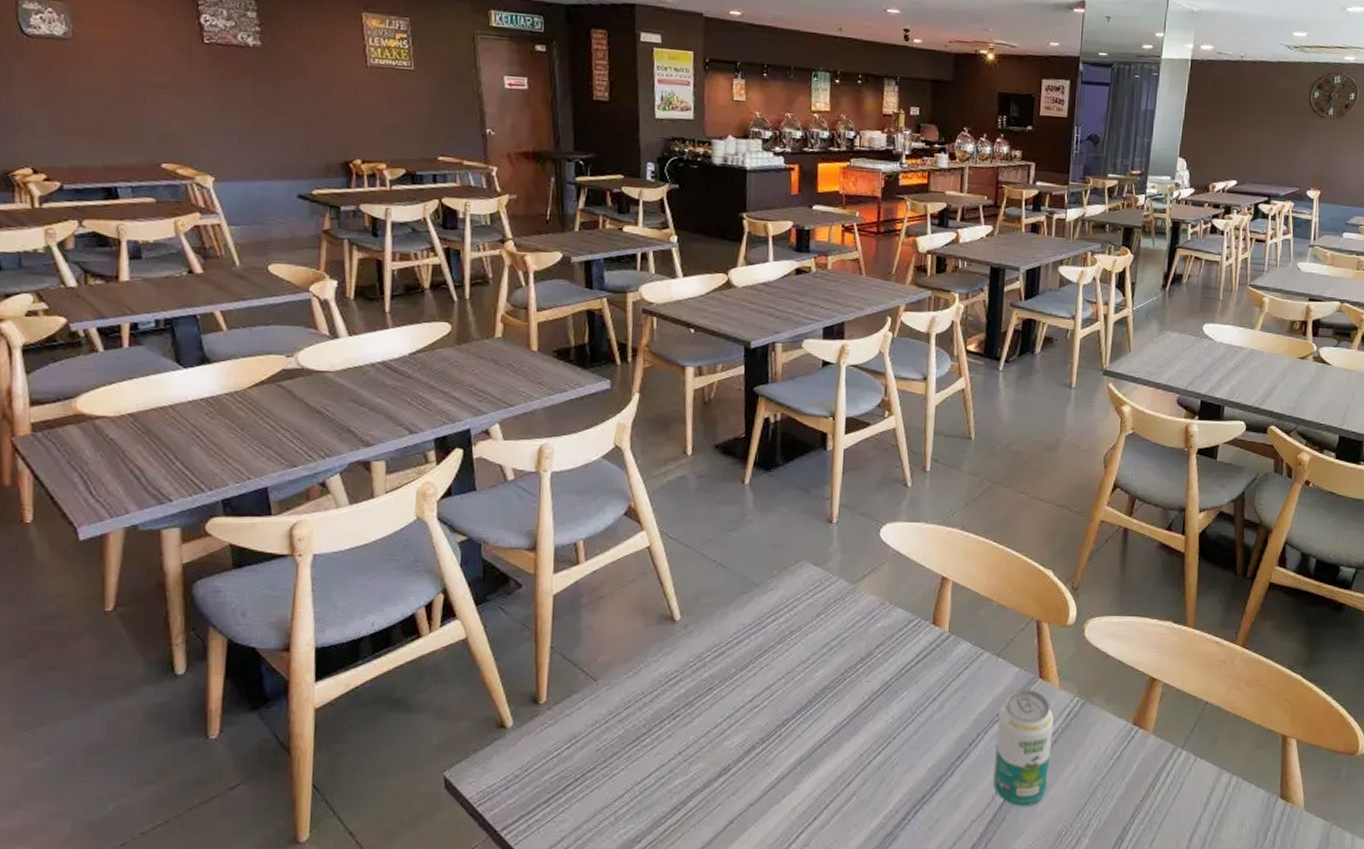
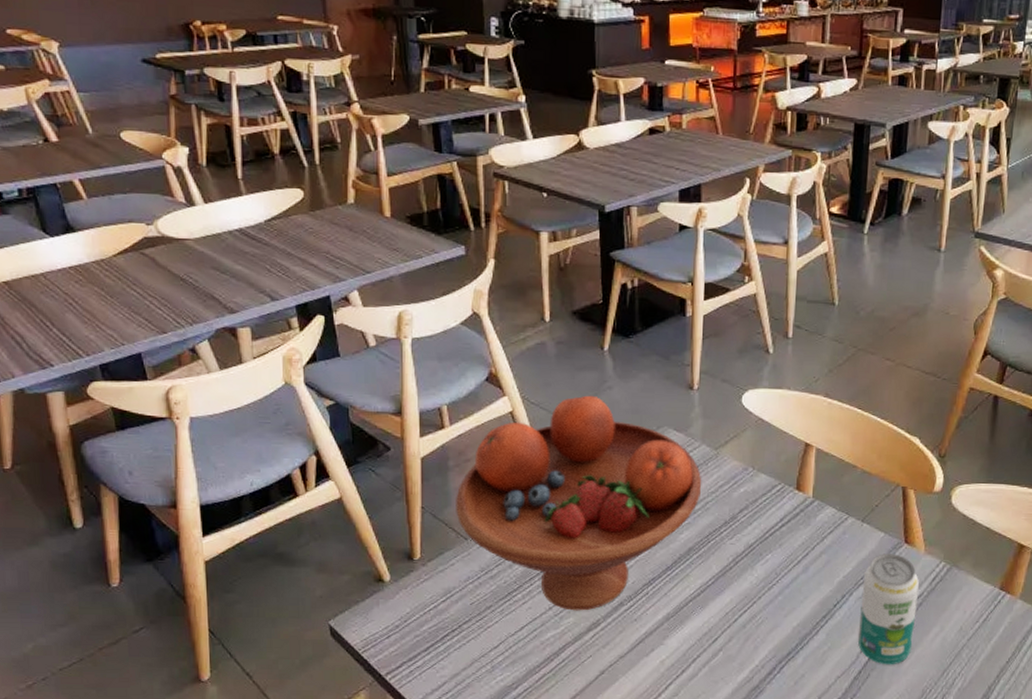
fruit bowl: none [586,529,839,755] -> present [456,395,702,611]

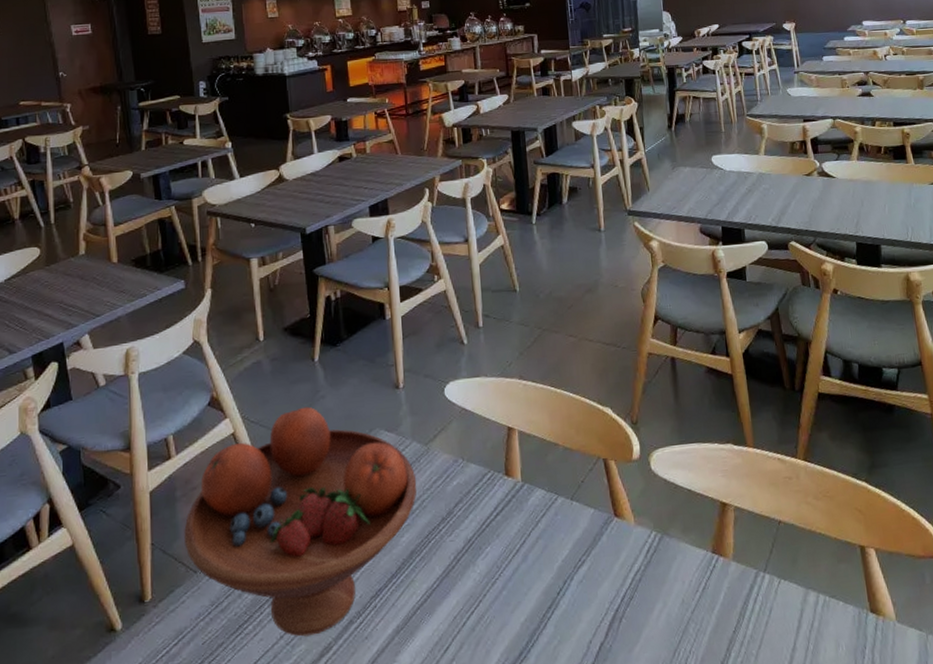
beverage can: present [857,553,919,665] -> none [581,529,640,653]

